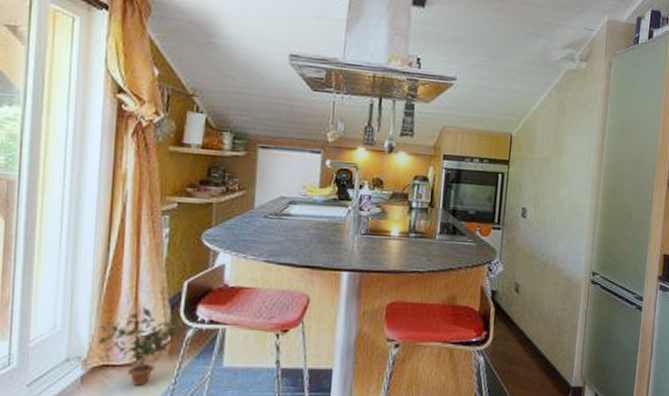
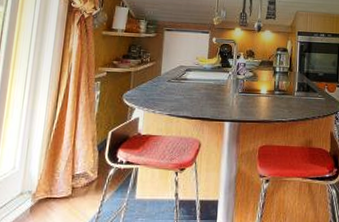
potted plant: present [99,307,183,386] -> none [45,151,107,214]

